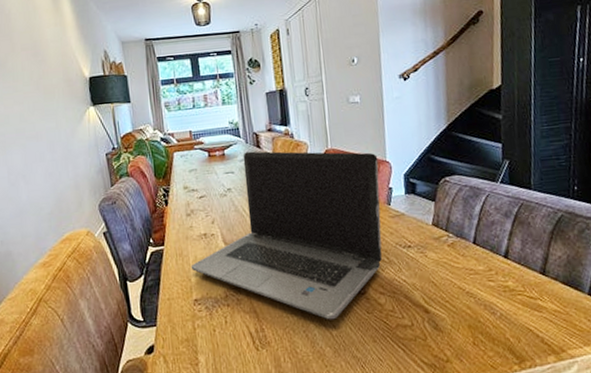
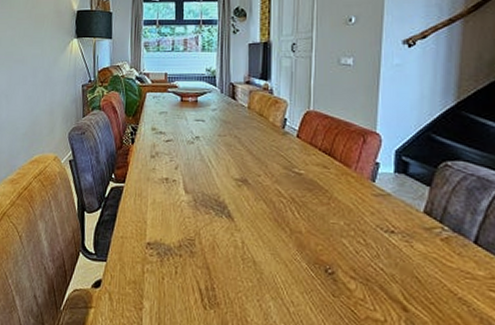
laptop computer: present [190,151,383,320] -> none [148,101,366,295]

